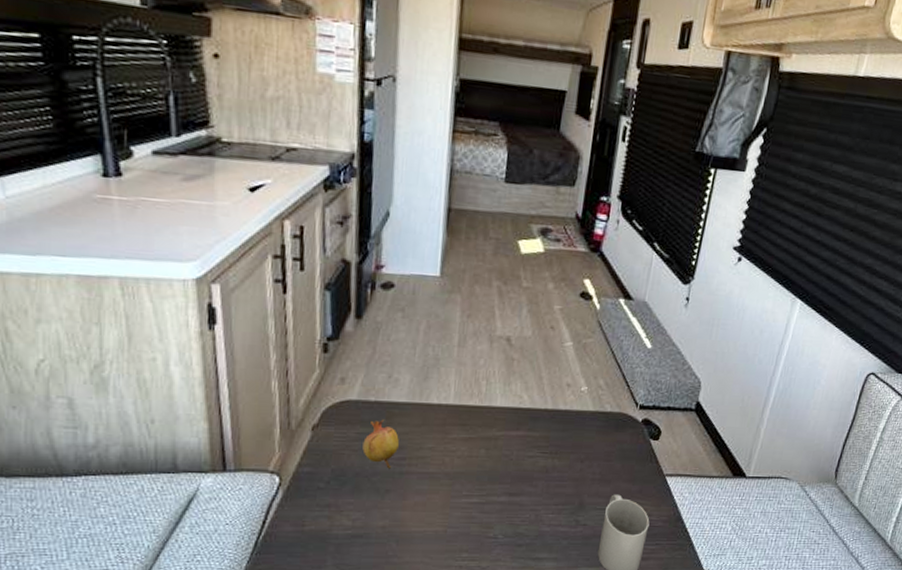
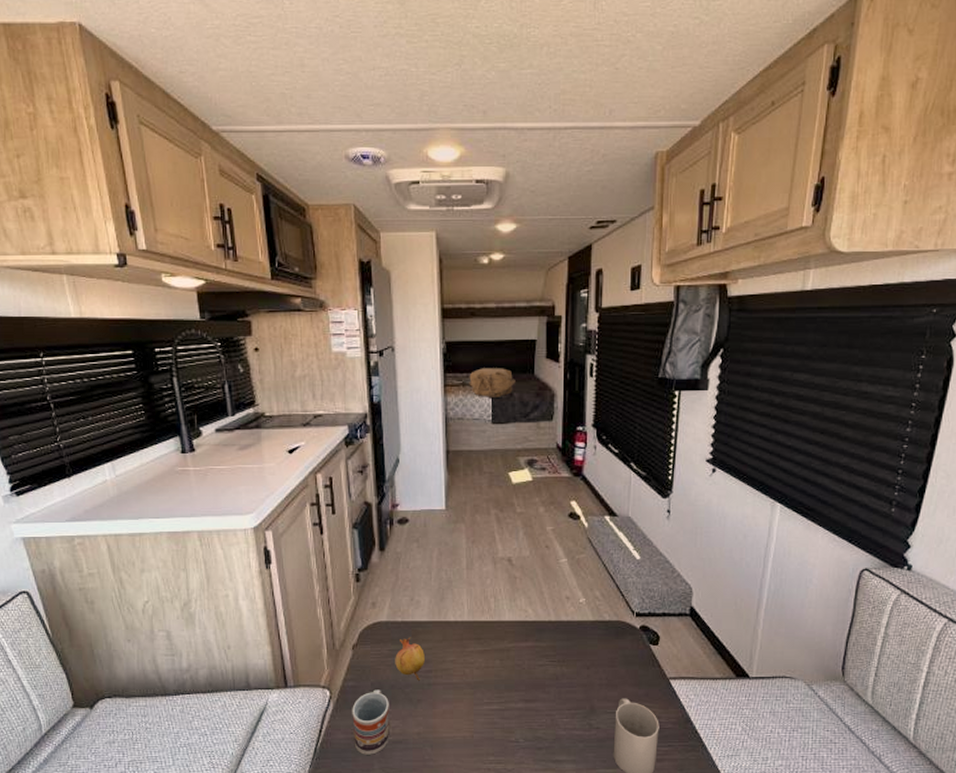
cup: none [304,477,352,550] -> present [352,689,391,755]
duffel bag: none [483,116,538,153] -> present [469,368,516,397]

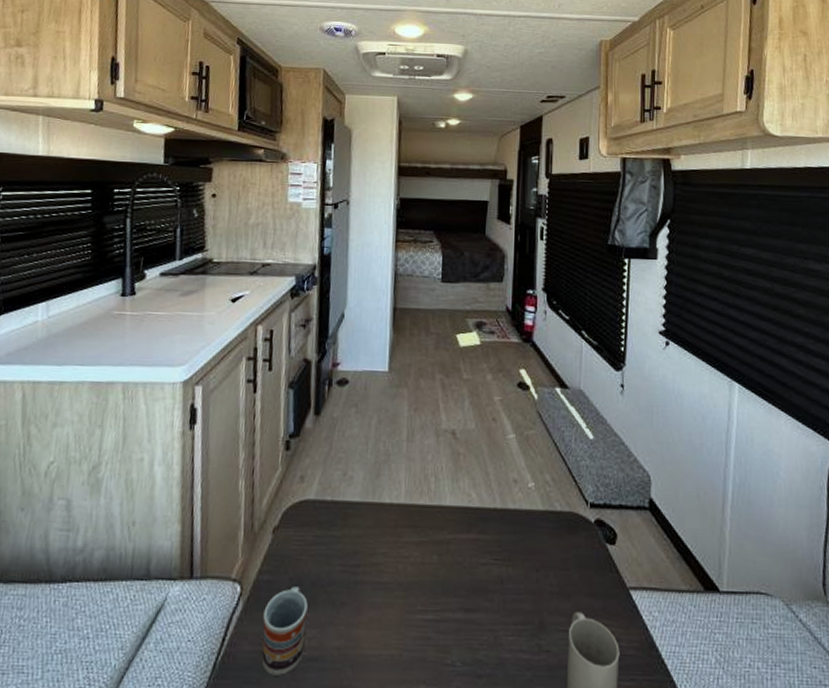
fruit: present [395,637,425,681] -> none [319,520,354,577]
duffel bag: present [469,368,516,397] -> none [420,226,467,256]

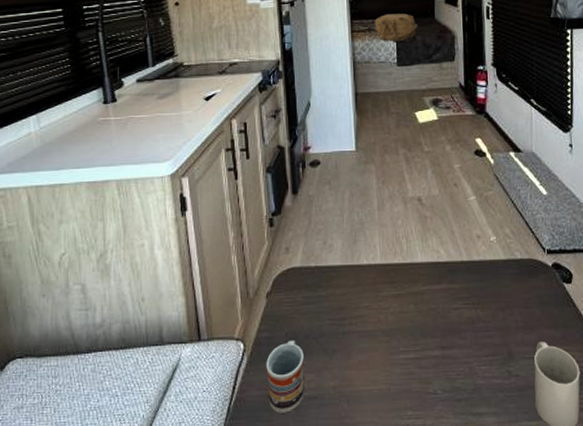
duffel bag: none [420,226,467,256] -> present [374,13,418,41]

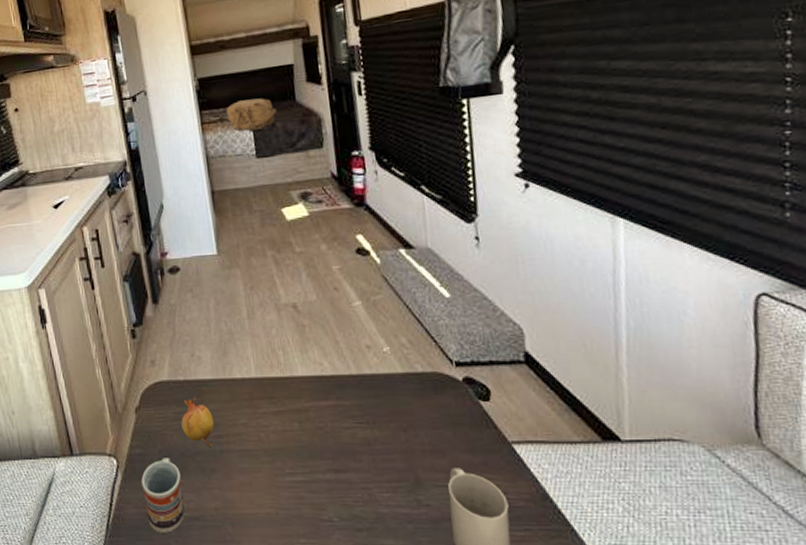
fruit: none [309,283,339,329] -> present [181,397,214,447]

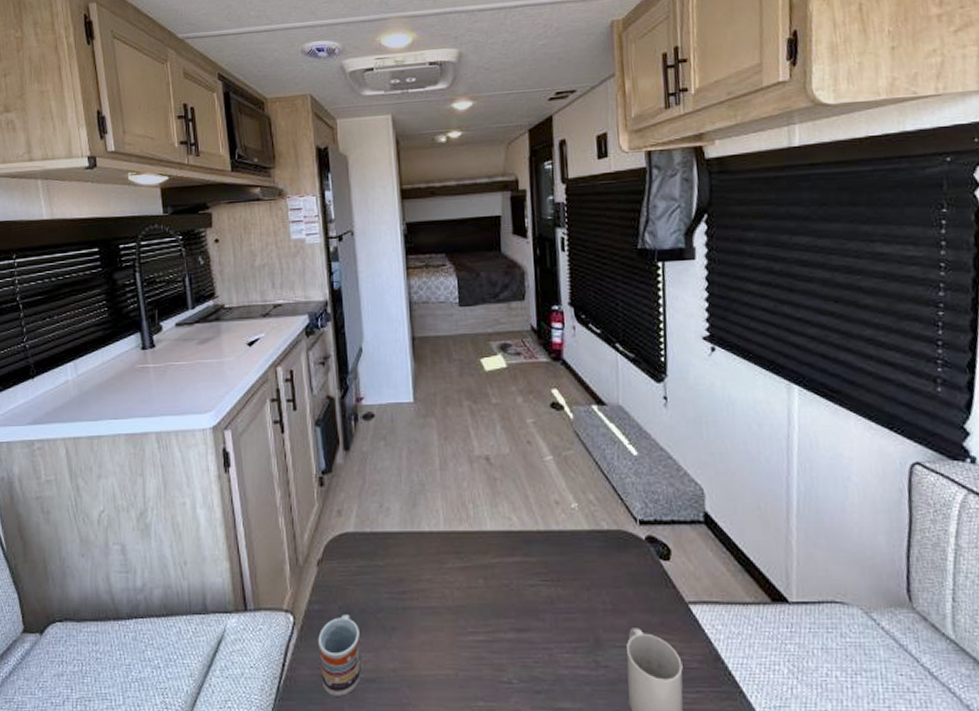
fruit: present [181,397,214,447] -> none [364,551,398,604]
duffel bag: present [226,98,277,131] -> none [432,247,482,279]

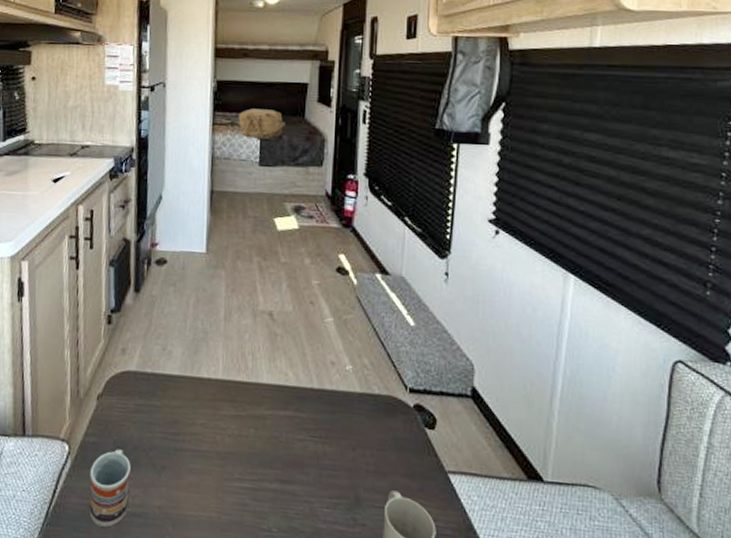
duffel bag: none [432,247,482,279] -> present [238,108,285,139]

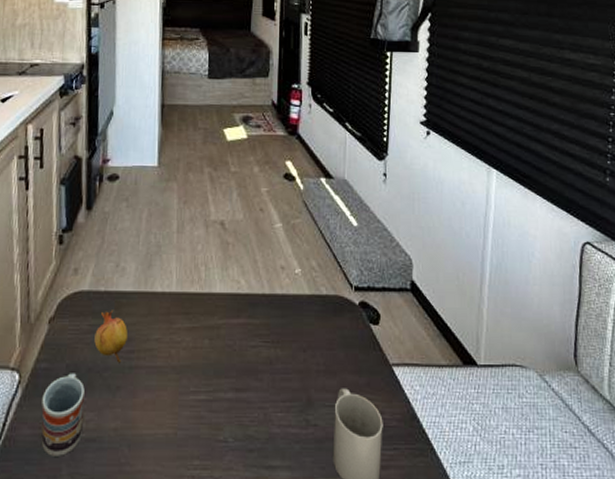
fruit: none [141,391,173,444] -> present [94,310,127,363]
duffel bag: present [238,108,285,139] -> none [187,23,232,53]

